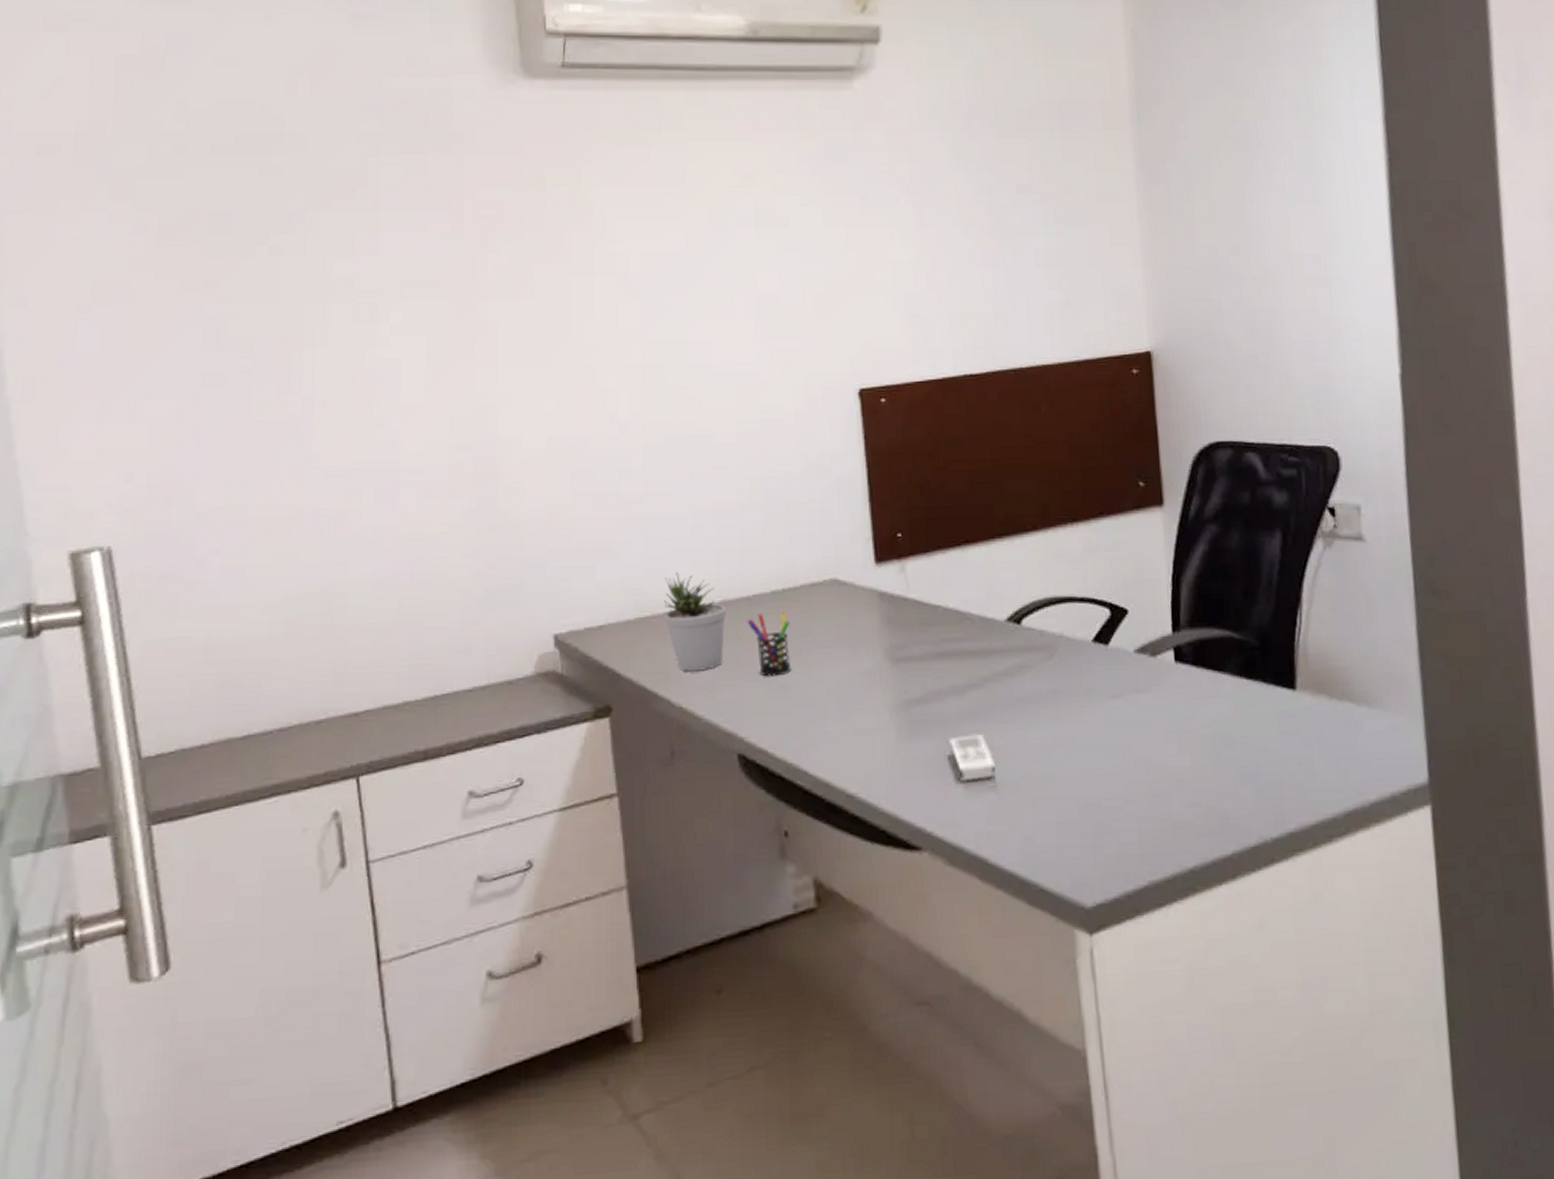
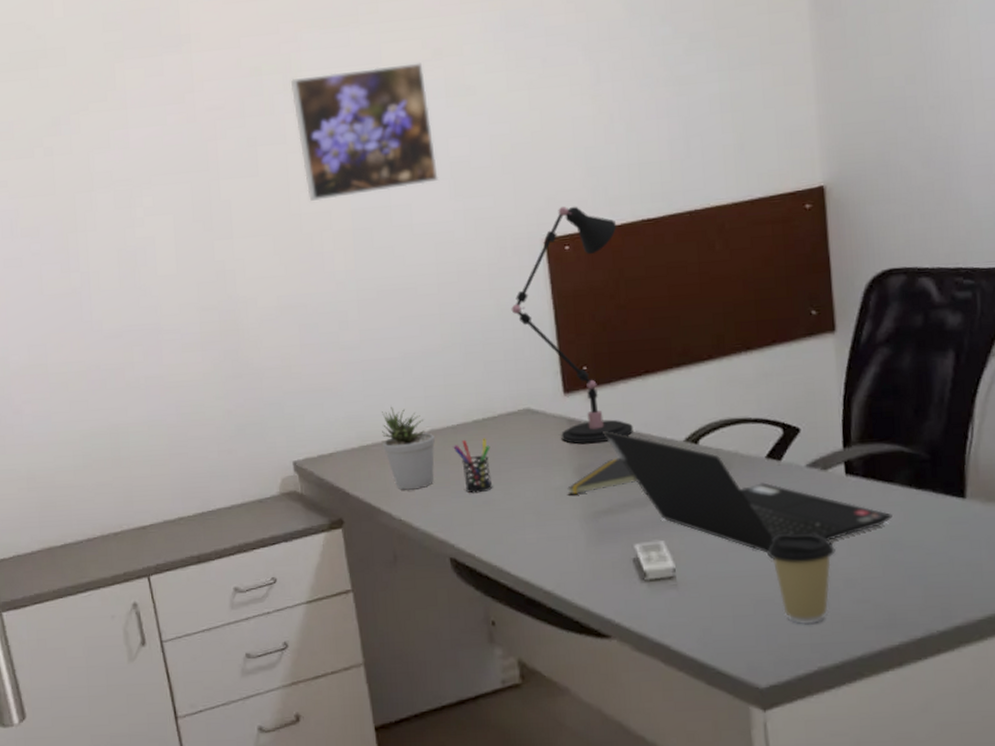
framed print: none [578,187,744,331] -> present [291,61,439,201]
desk lamp: none [819,355,951,622] -> present [511,206,633,444]
notepad: none [876,638,954,681] -> present [567,457,637,495]
laptop computer: none [917,606,1223,750] -> present [603,430,893,553]
coffee cup: none [1094,726,1165,833] -> present [767,533,836,625]

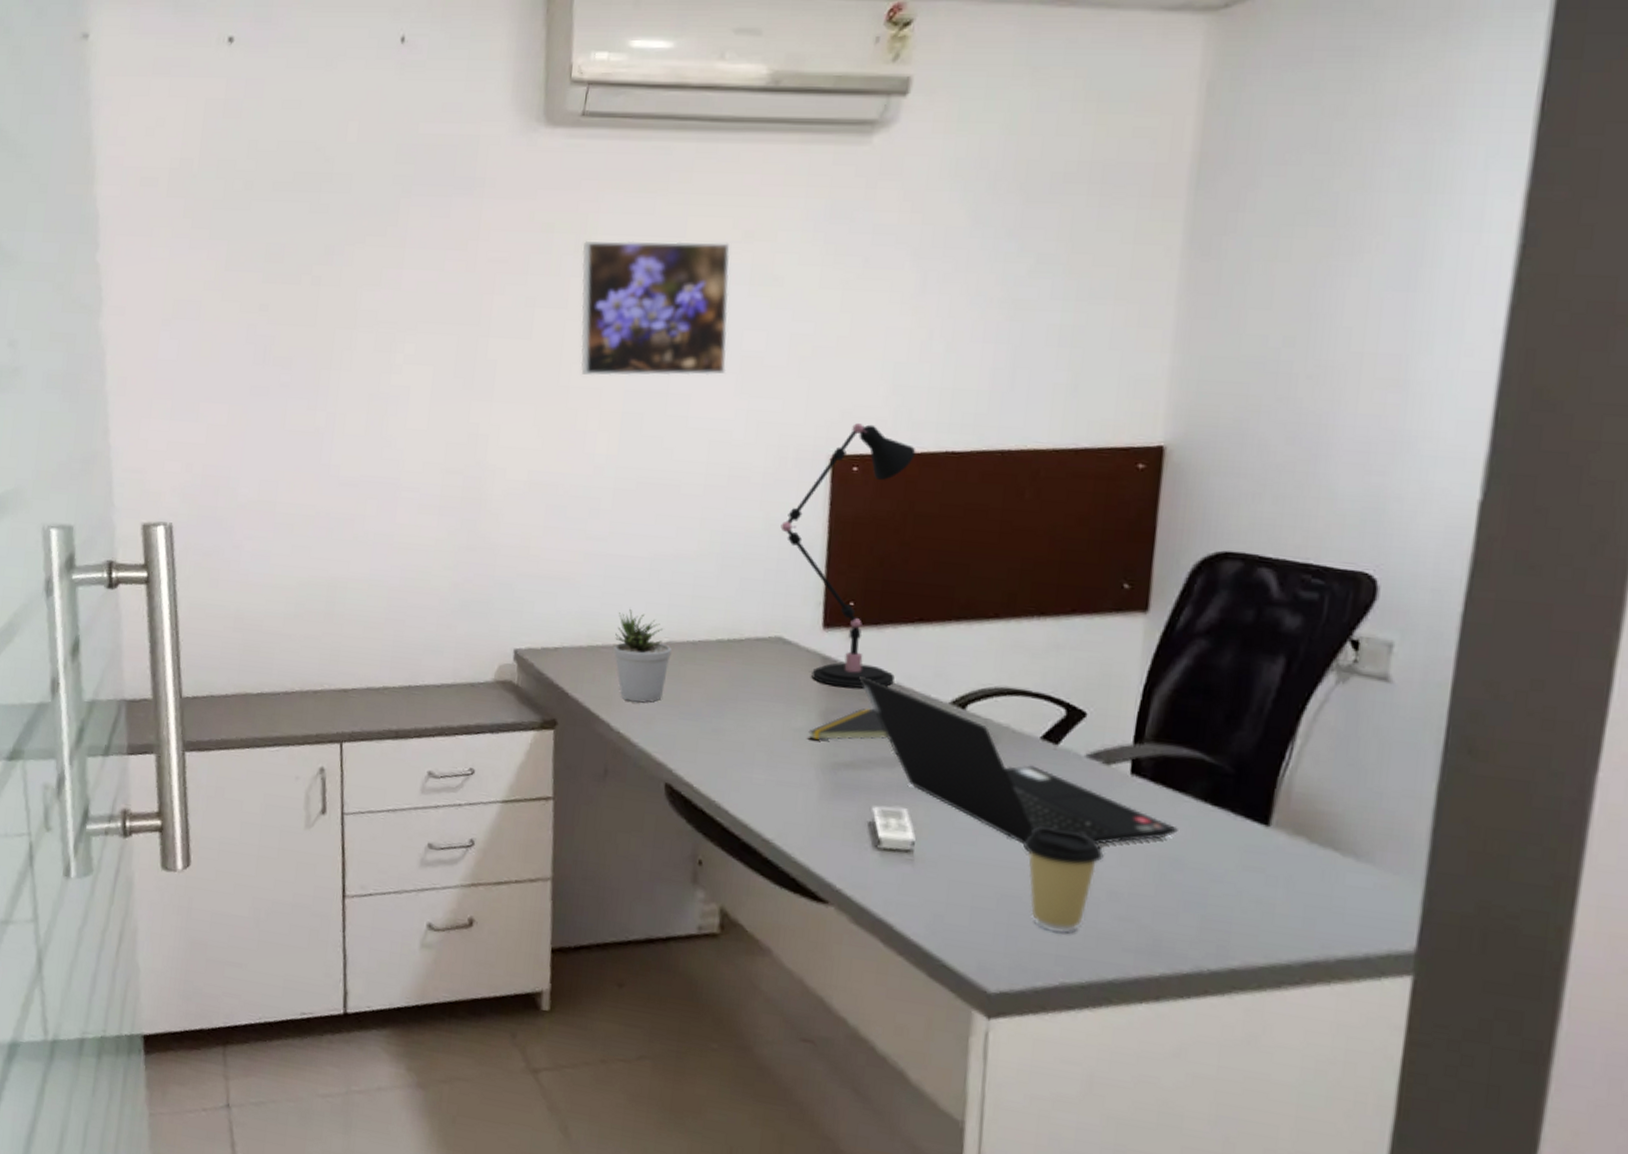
pen holder: present [453,438,493,494] -> none [690,658,731,720]

